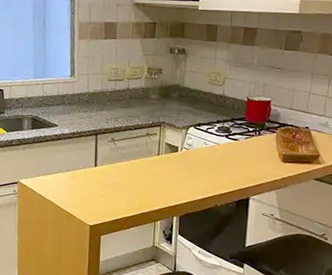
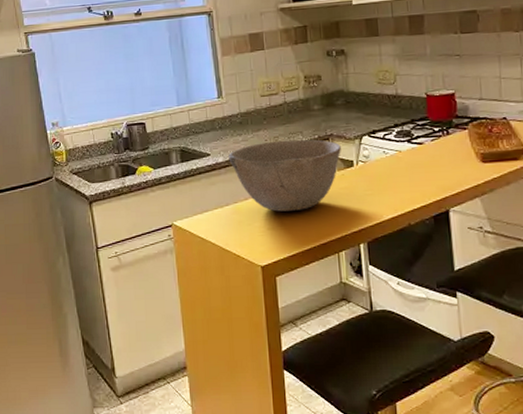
bowl: none [73,121,170,183] -> present [228,139,341,212]

